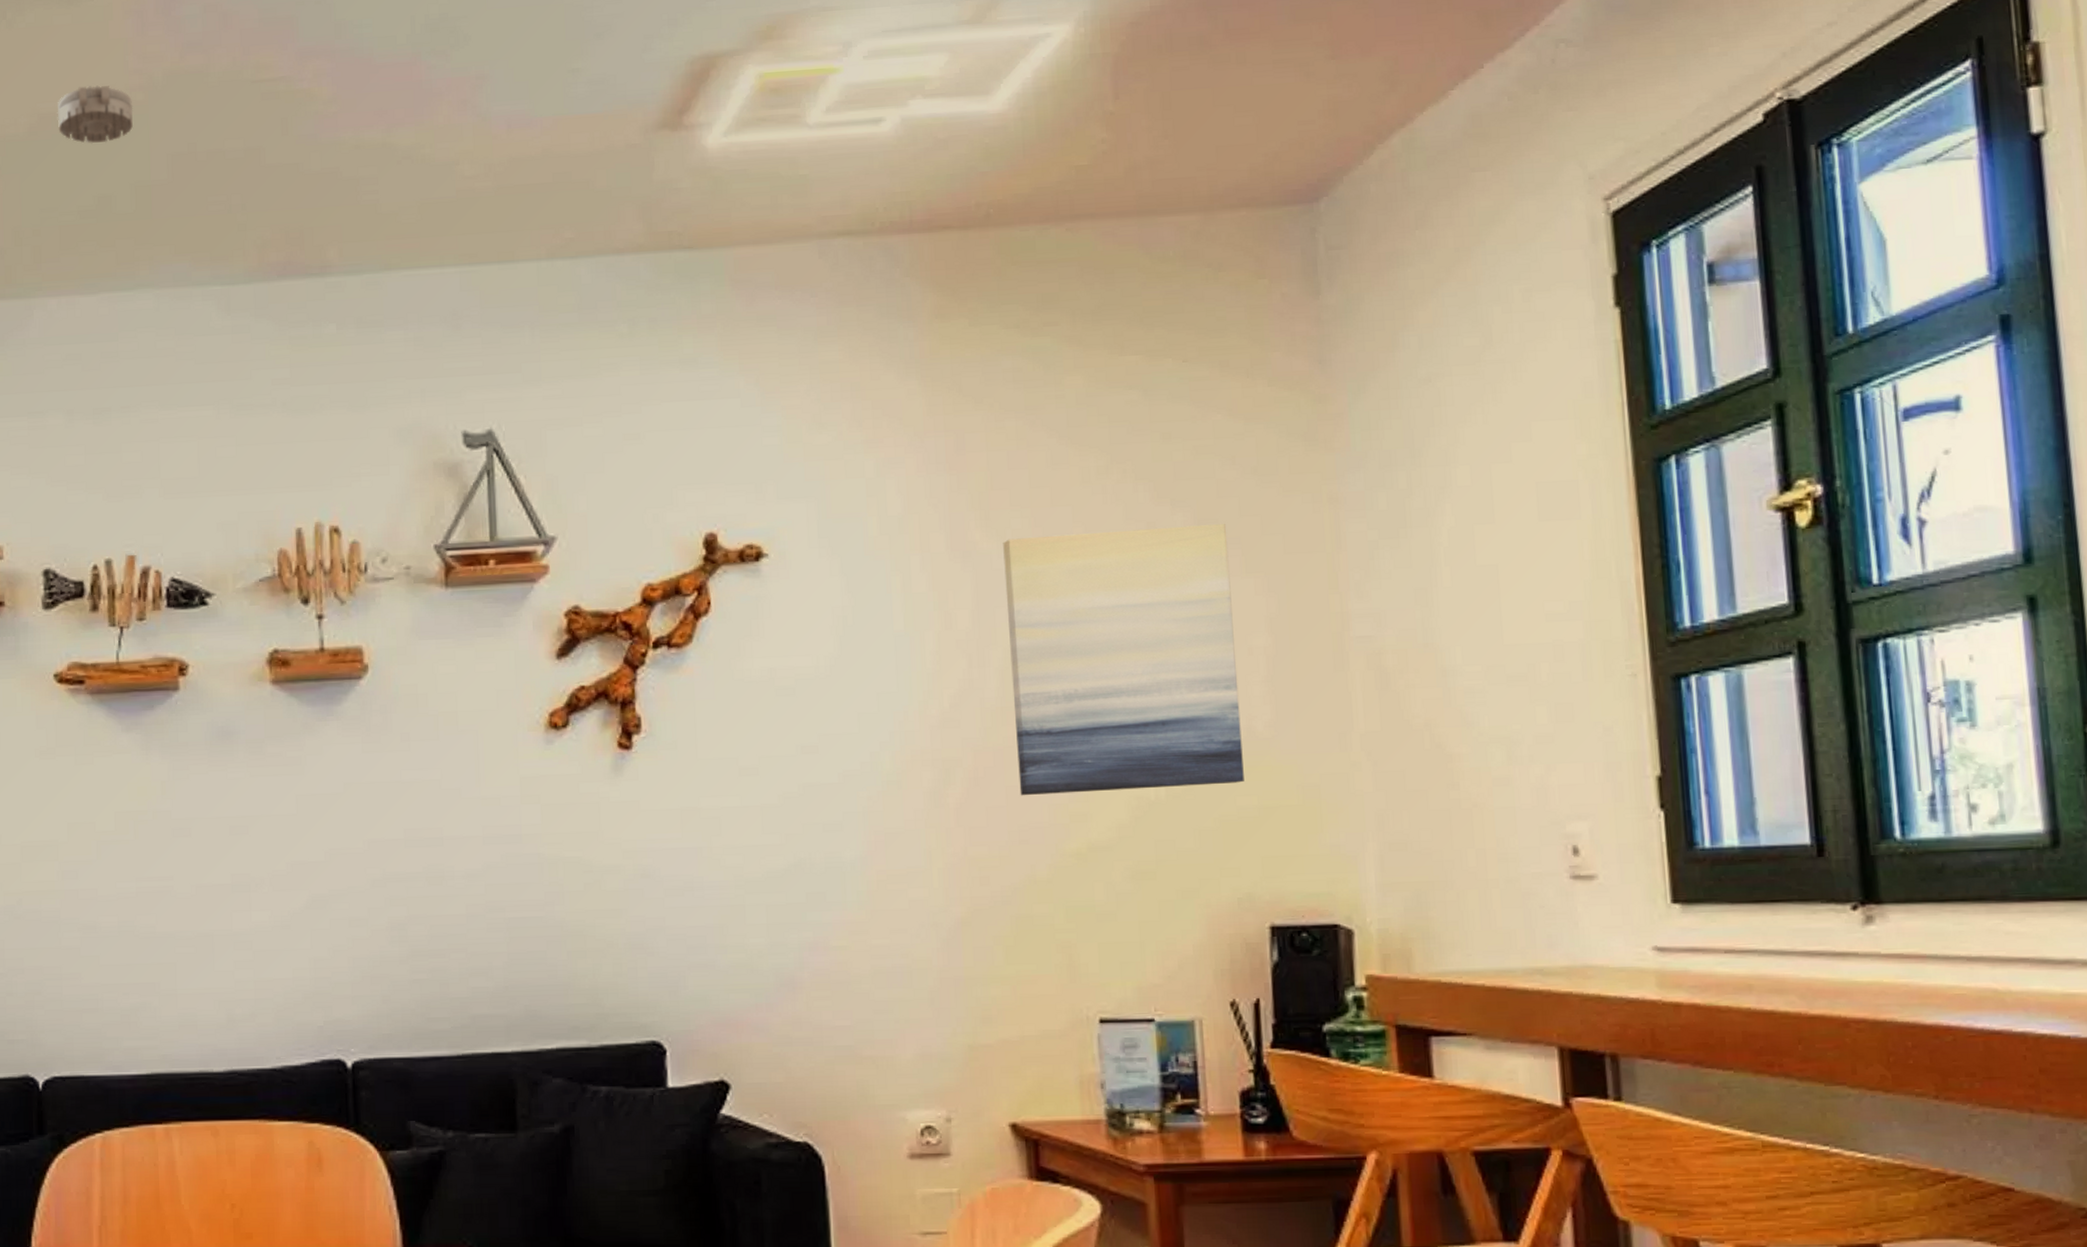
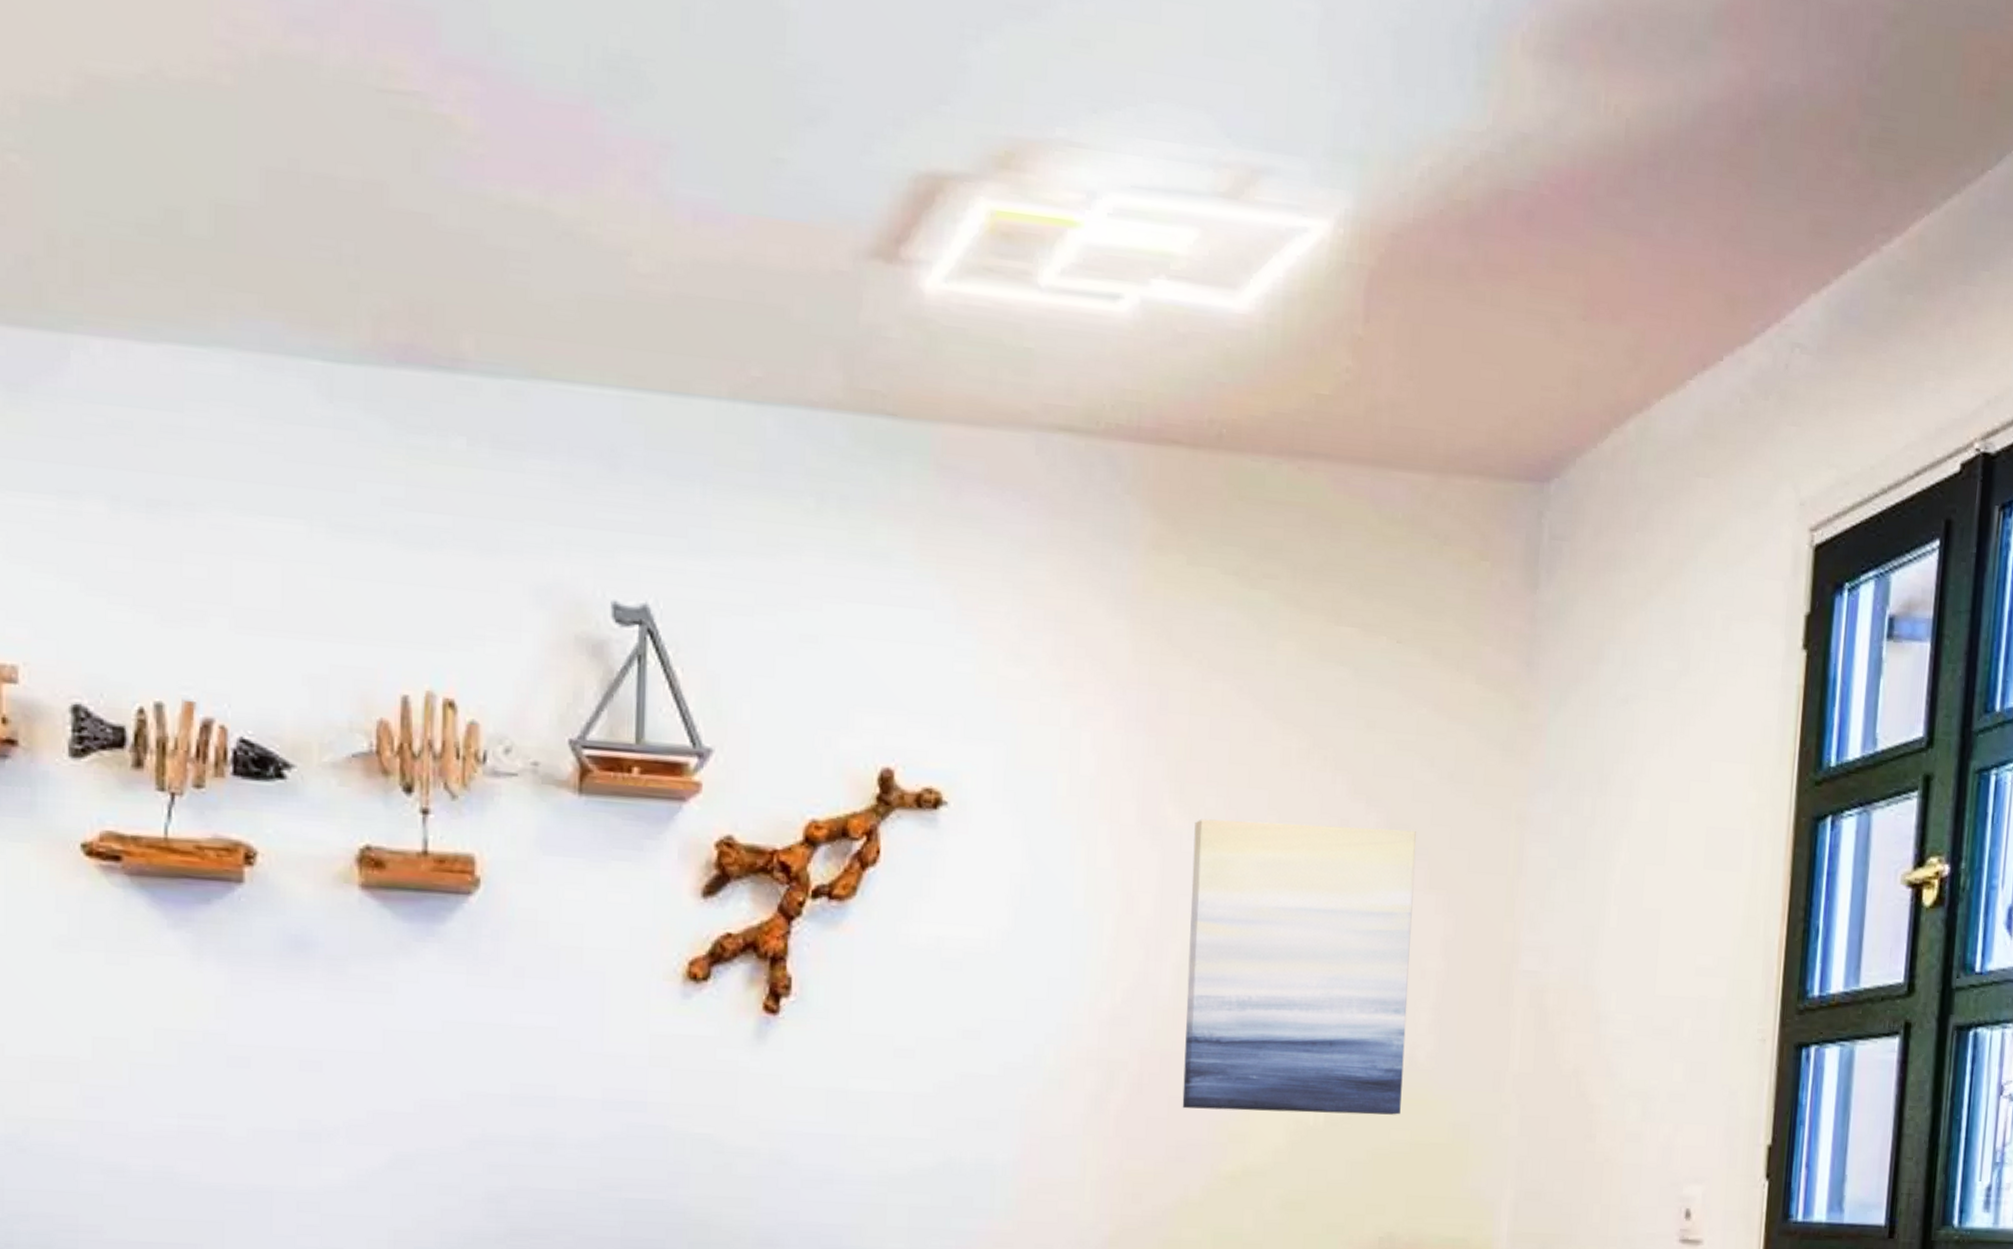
smoke detector: present [57,85,133,144] -> none [112,47,217,135]

